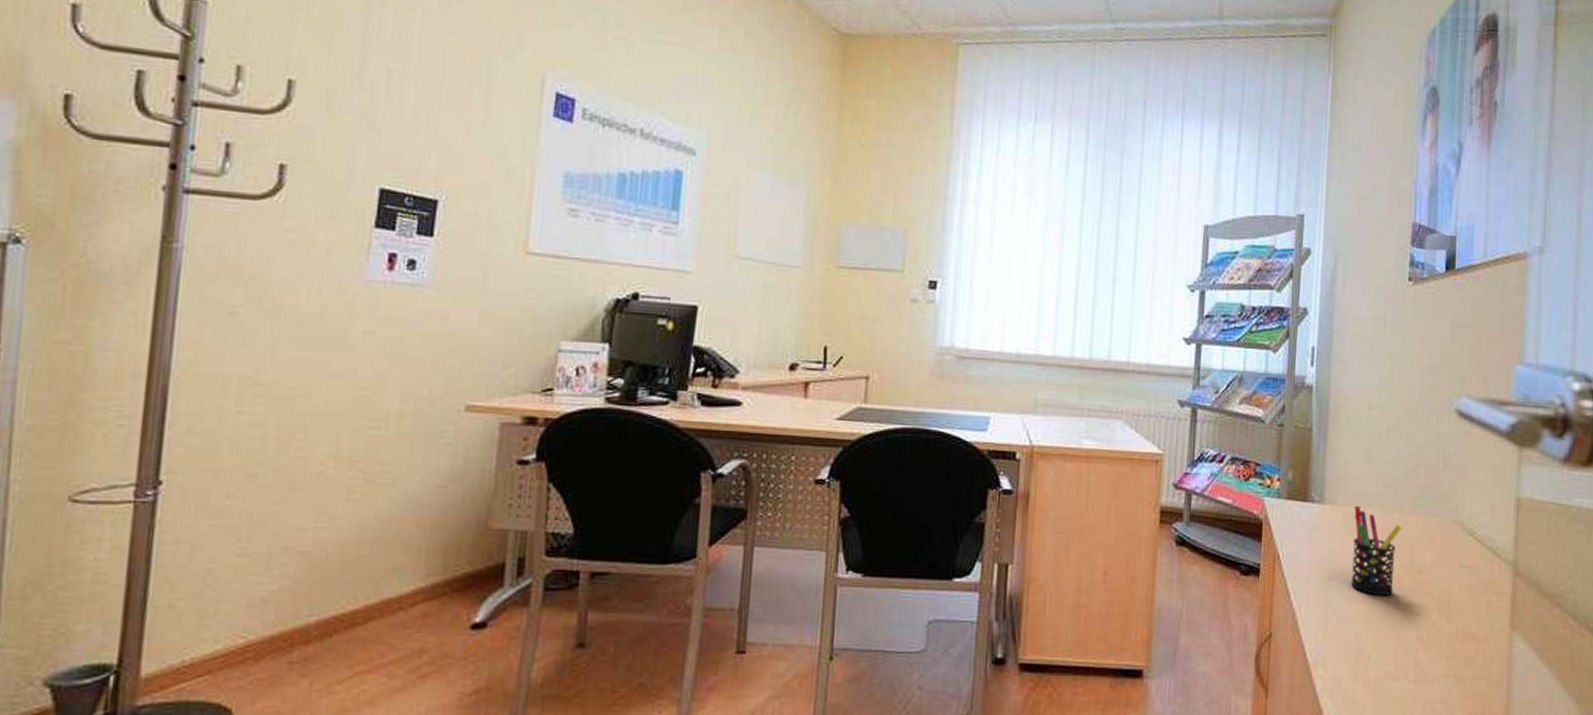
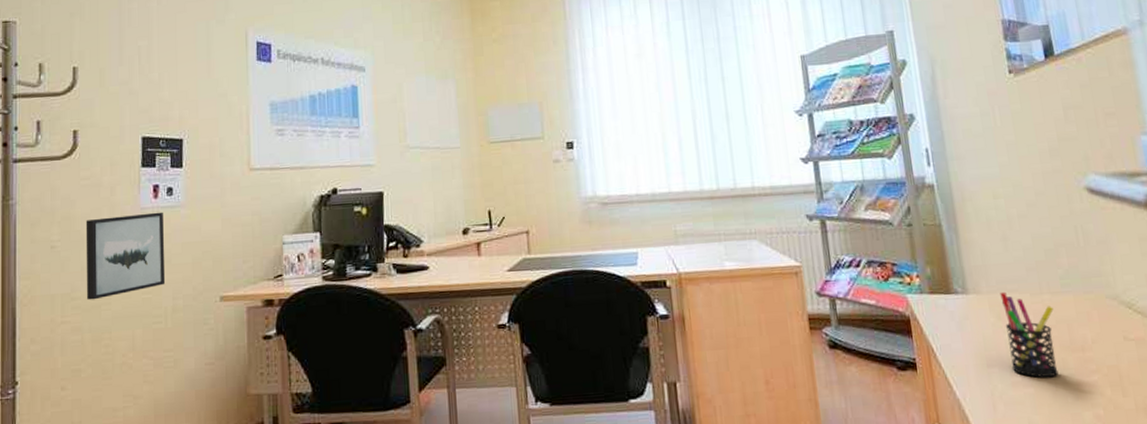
wall art: none [276,284,399,389] -> present [85,212,166,300]

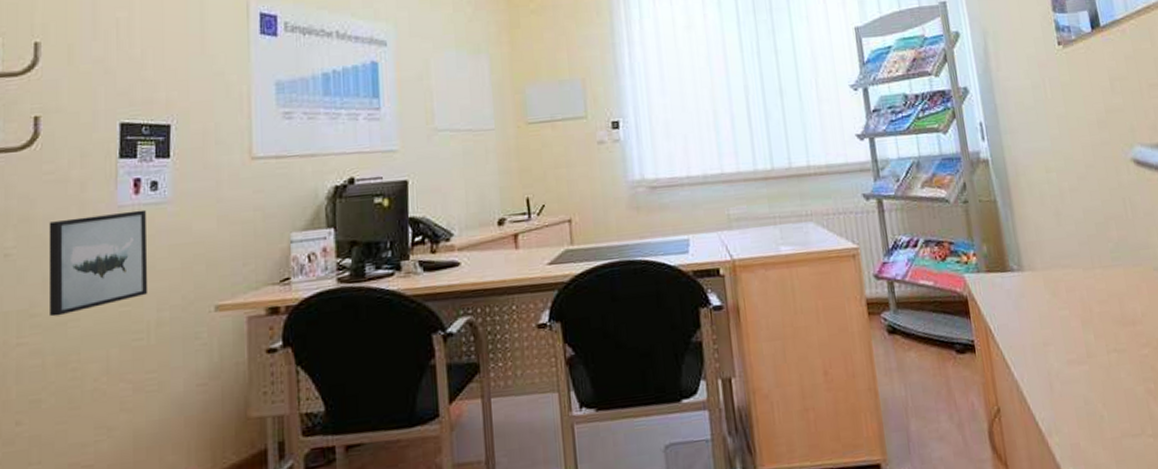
pen holder: present [1000,291,1059,378] -> none [1054,267,1111,354]

